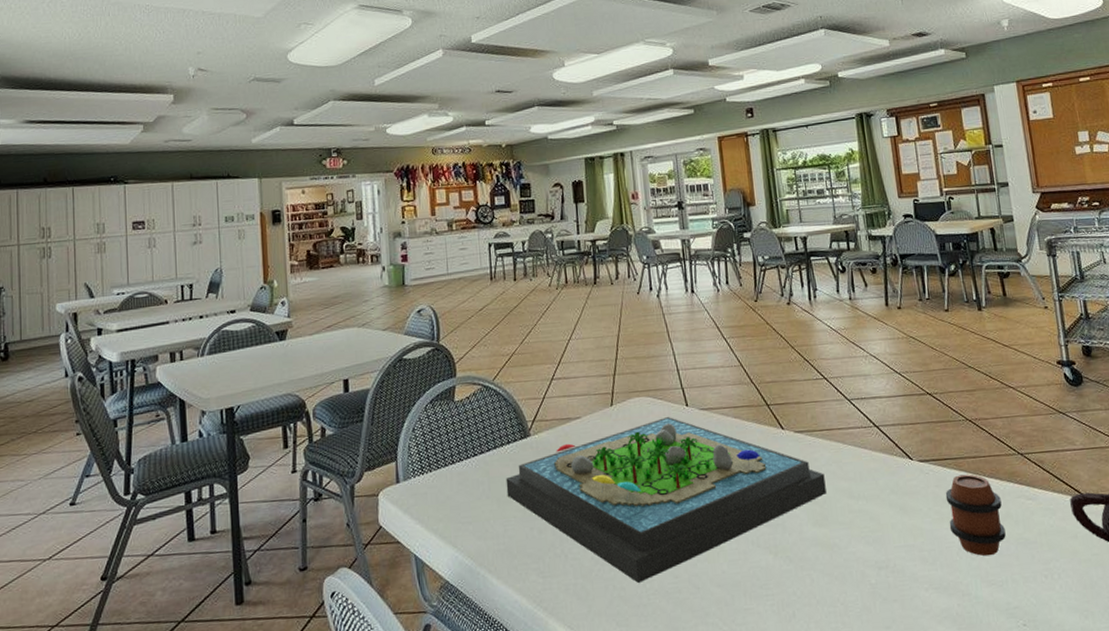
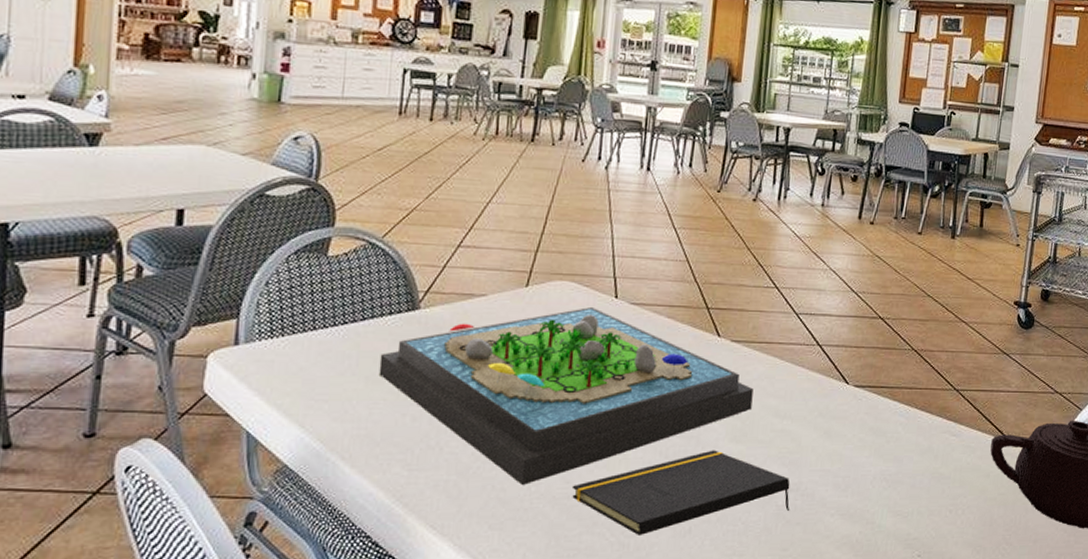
notepad: none [680,535,884,623] -> present [571,450,790,535]
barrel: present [945,474,1006,556] -> none [869,404,927,487]

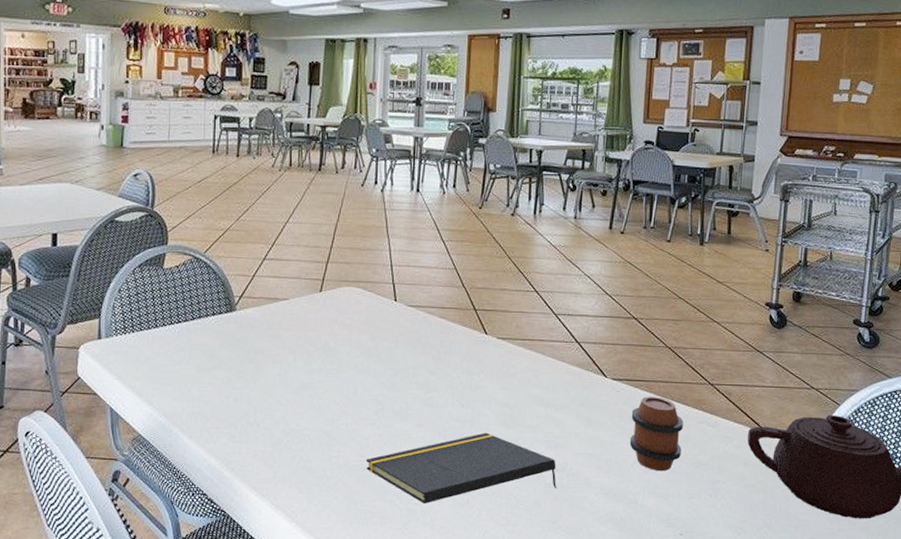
board game: present [378,306,754,485] -> none [207,308,519,457]
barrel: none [869,404,927,487] -> present [629,396,684,472]

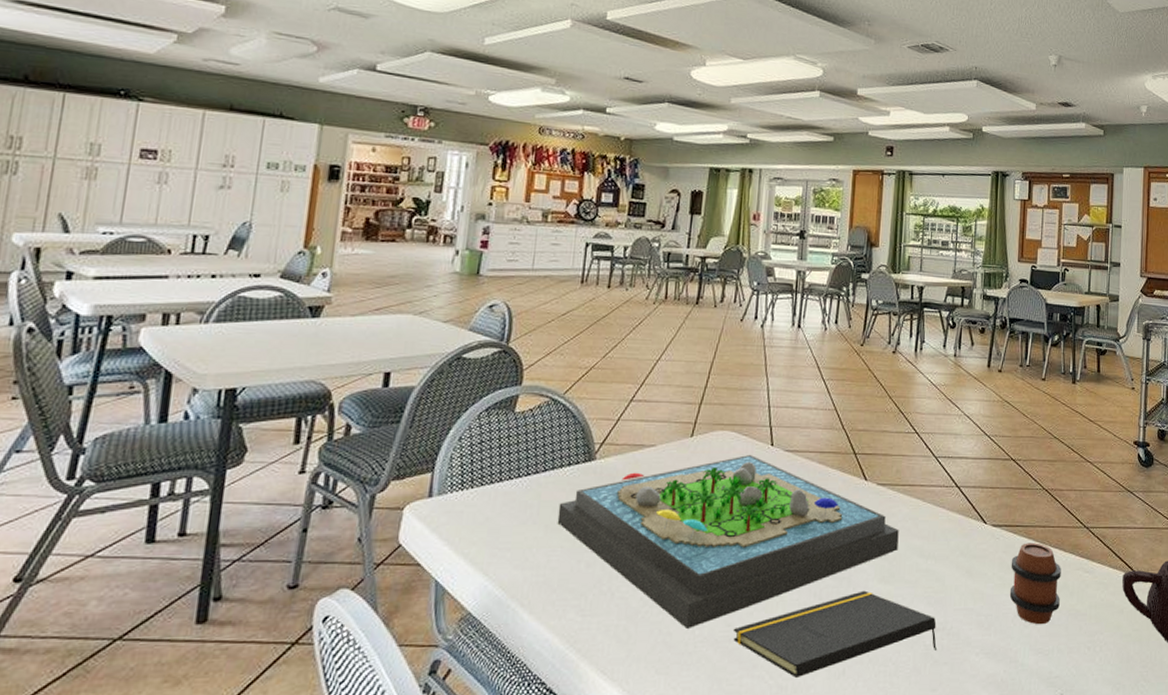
board game: none [207,308,519,457] -> present [557,454,899,629]

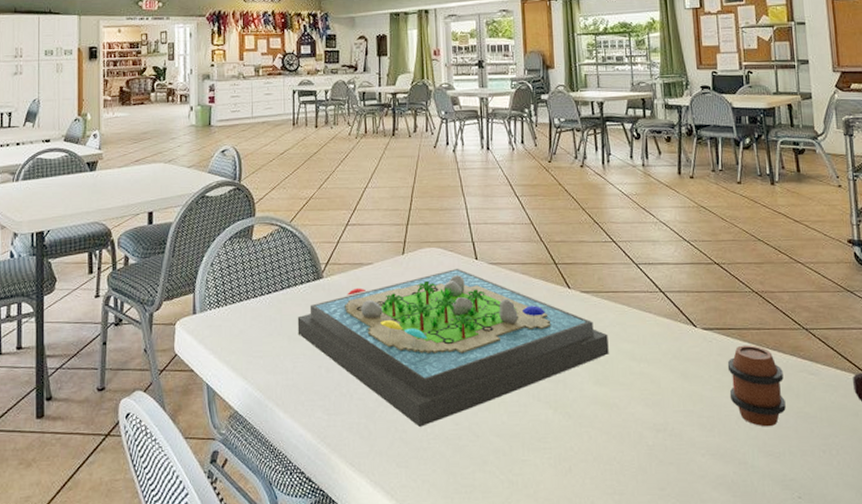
notepad: present [733,590,938,678] -> none [461,392,661,474]

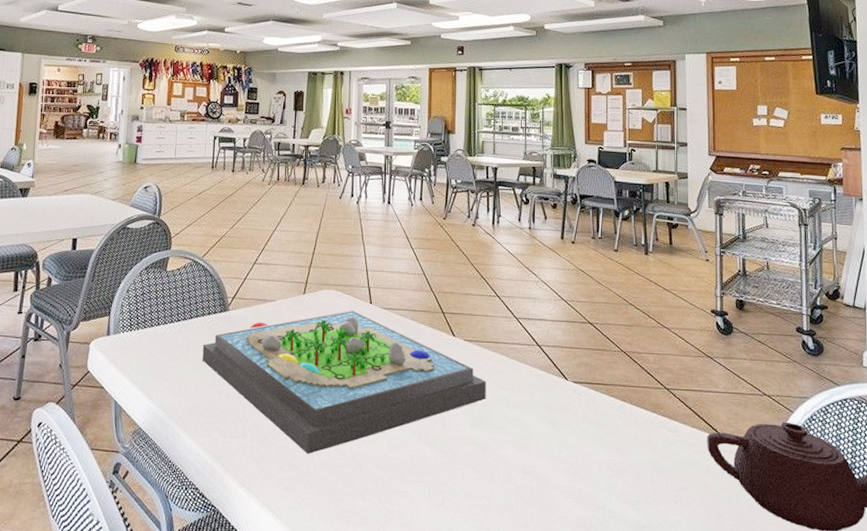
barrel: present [727,345,786,427] -> none [593,400,644,477]

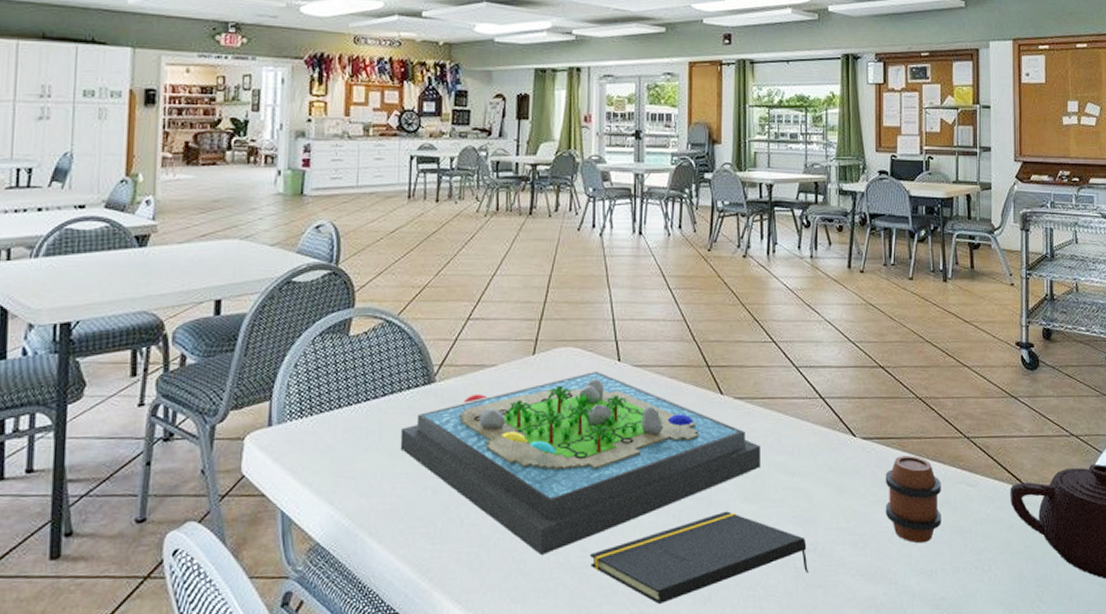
notepad: none [345,433,527,504] -> present [589,511,809,604]
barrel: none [593,400,644,477] -> present [885,455,941,544]

